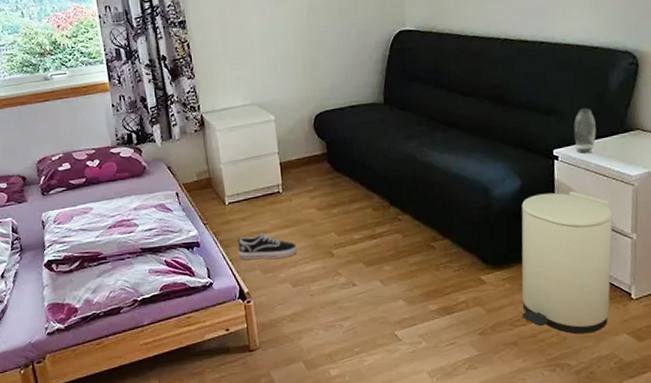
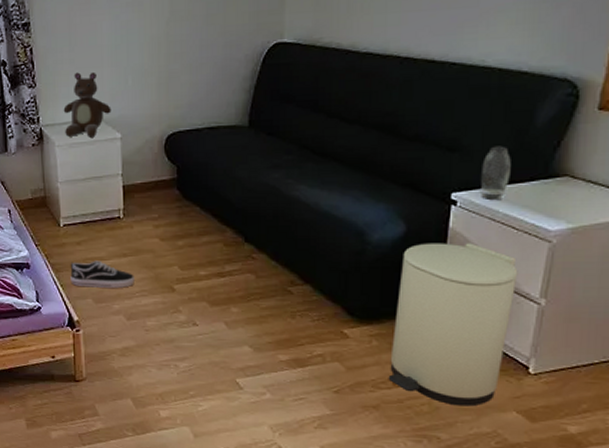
teddy bear: none [221,62,265,122] -> present [63,71,112,137]

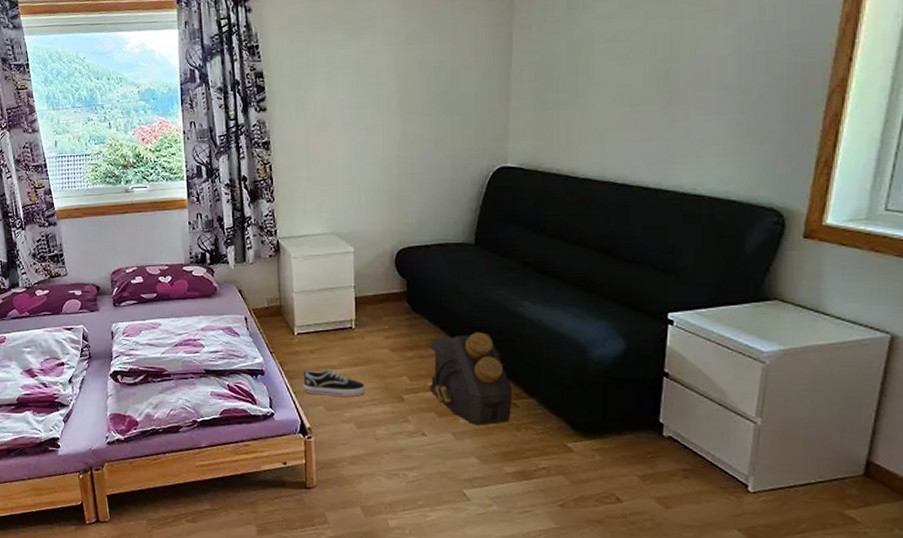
teddy bear: present [63,71,112,137] -> none [300,189,345,250]
backpack: none [201,218,288,314] -> present [429,332,513,425]
pedal bin: present [388,243,518,407] -> none [611,360,734,524]
vase: present [479,146,511,199] -> none [694,269,723,320]

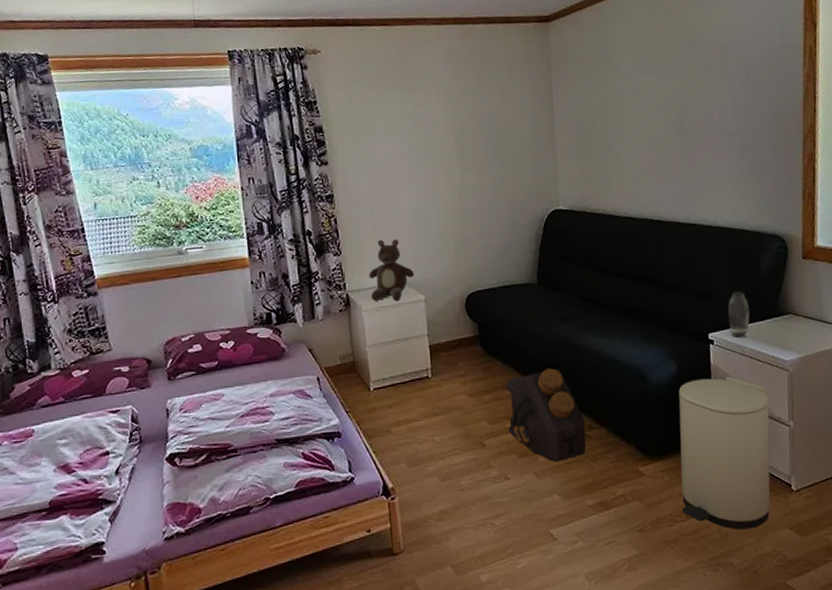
teddy bear: none [300,189,345,250] -> present [368,239,415,301]
shoe: present [303,369,365,397] -> none [382,422,446,452]
pedal bin: none [611,360,734,524] -> present [678,376,771,530]
vase: none [694,269,723,320] -> present [727,291,750,337]

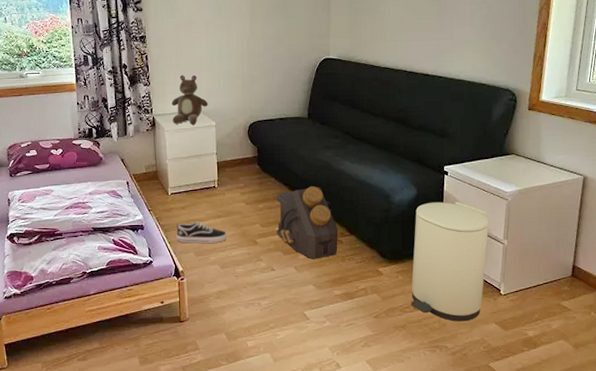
shoe: none [382,422,446,452] -> present [176,221,227,244]
vase: present [727,291,750,337] -> none [461,133,480,171]

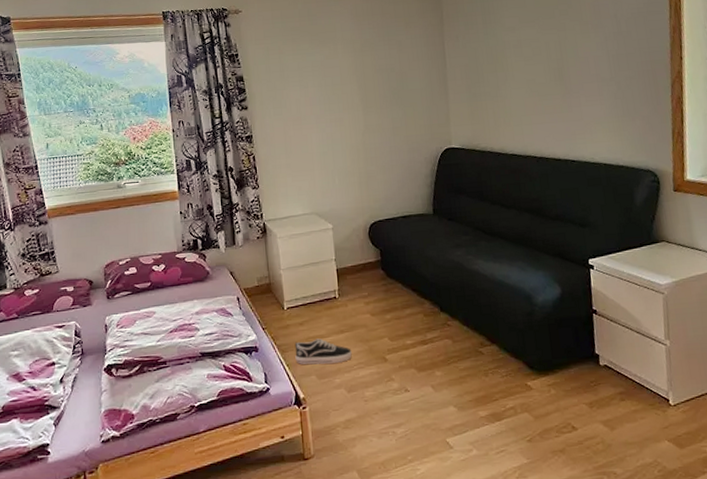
teddy bear: present [171,75,208,125] -> none [283,174,323,229]
backpack: present [276,186,339,259] -> none [405,290,479,376]
pedal bin: present [410,201,489,322] -> none [562,298,650,441]

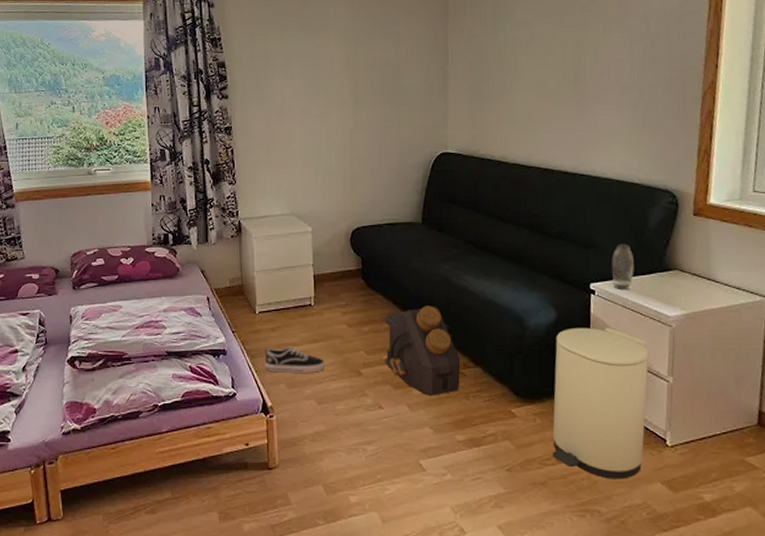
backpack: none [405,290,479,376] -> present [385,306,461,396]
pedal bin: none [562,298,650,441] -> present [552,327,649,479]
vase: none [605,221,627,263] -> present [611,244,634,289]

